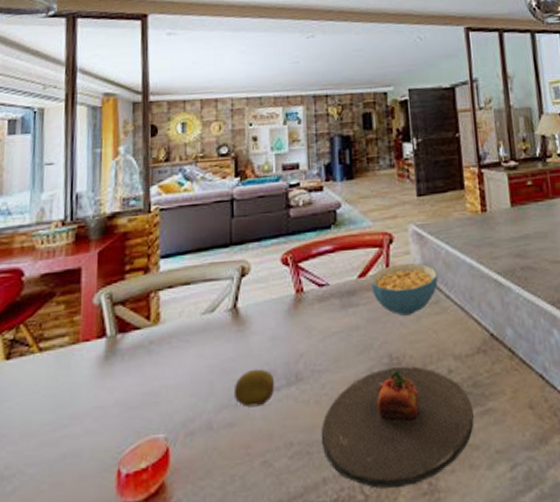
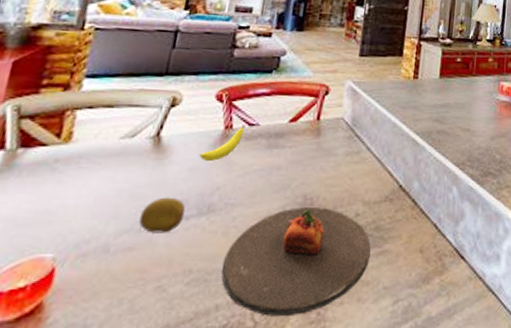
banana: none [277,286,316,330] -> present [199,125,245,162]
cereal bowl: present [370,262,438,316] -> none [299,114,364,161]

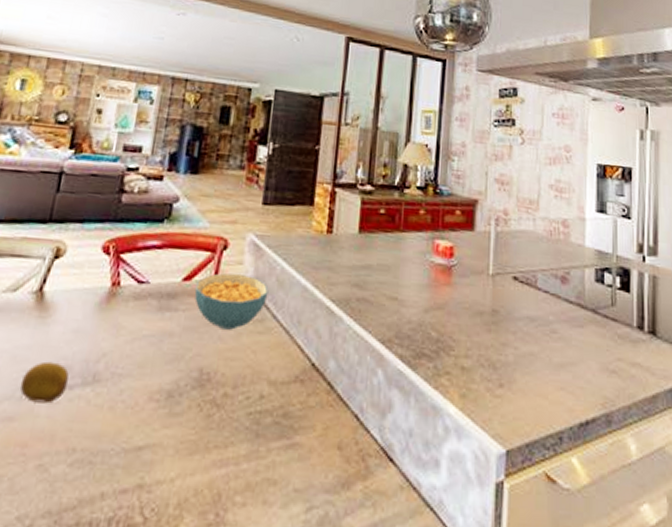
banana: present [199,125,245,162] -> none [84,282,134,324]
plate: present [222,207,371,316] -> none [108,383,278,514]
cereal bowl: none [299,114,364,161] -> present [194,273,269,330]

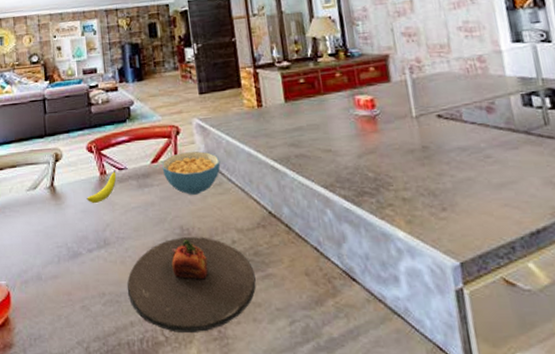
fruit: present [19,361,69,404] -> none [55,234,88,264]
banana: none [84,282,134,324] -> present [86,170,117,204]
plate: none [108,383,278,514] -> present [127,237,256,332]

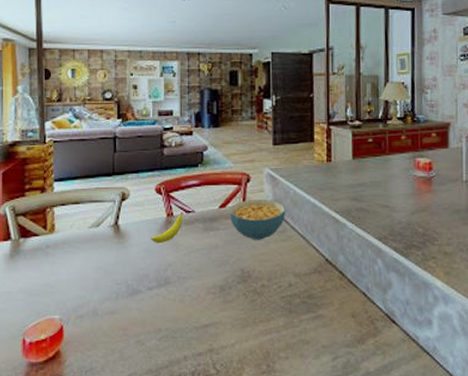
plate: present [127,237,256,332] -> none [185,279,307,366]

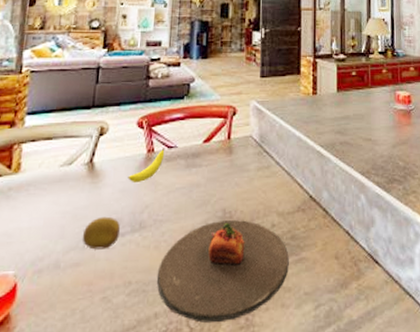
fruit: none [114,272,148,301] -> present [82,216,121,250]
plate: none [185,279,307,366] -> present [157,220,289,323]
cereal bowl: present [229,198,286,240] -> none [213,132,271,177]

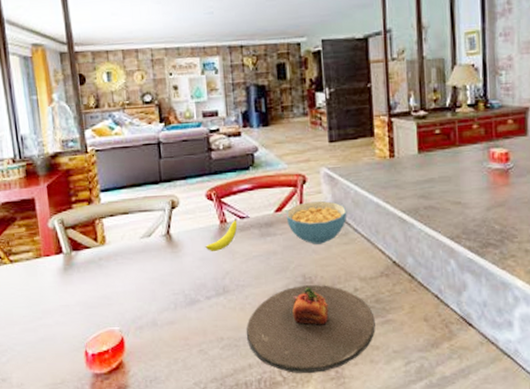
fruit: present [82,216,121,250] -> none [172,282,206,311]
cereal bowl: none [213,132,271,177] -> present [286,200,347,244]

